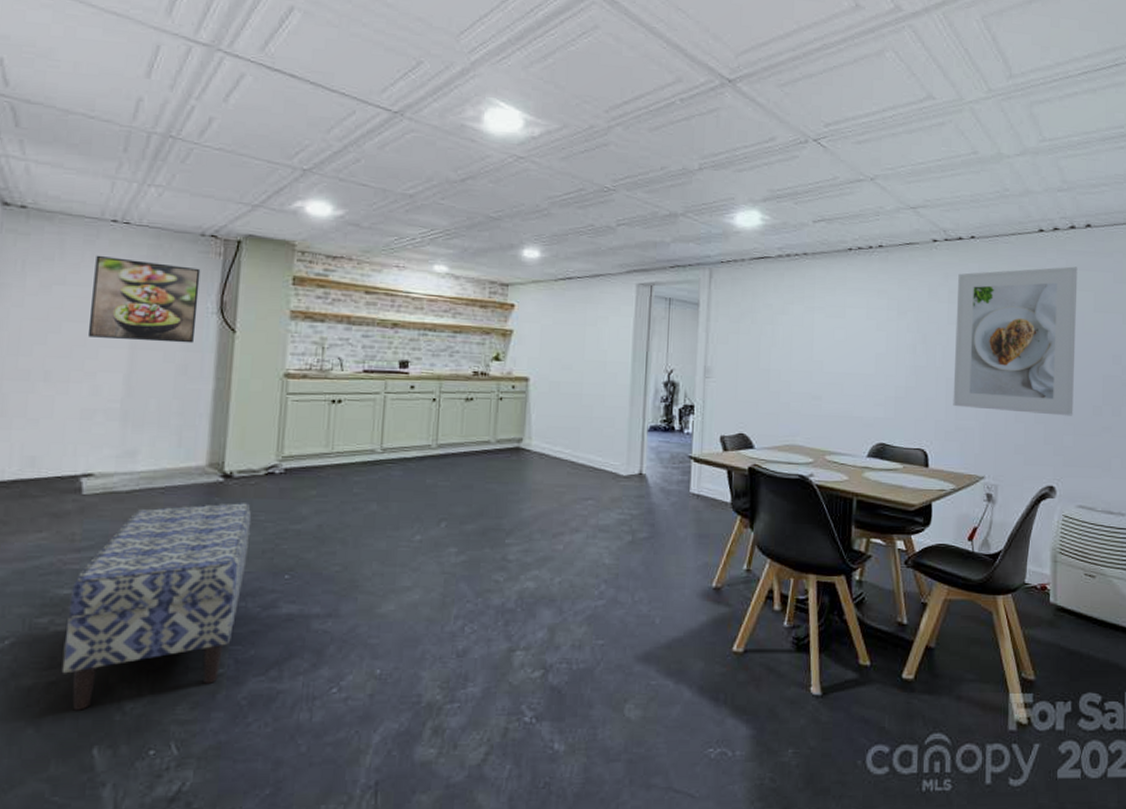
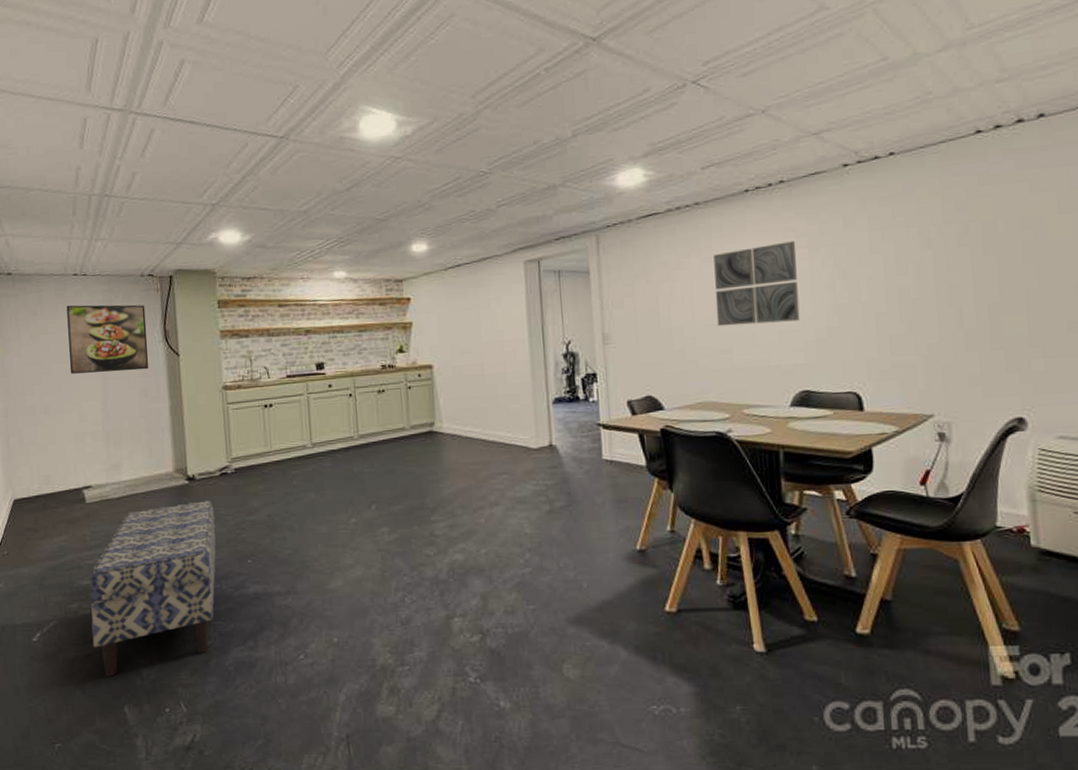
wall art: none [811,302,887,377] -> present [713,241,800,327]
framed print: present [953,266,1078,416] -> none [878,165,1042,343]

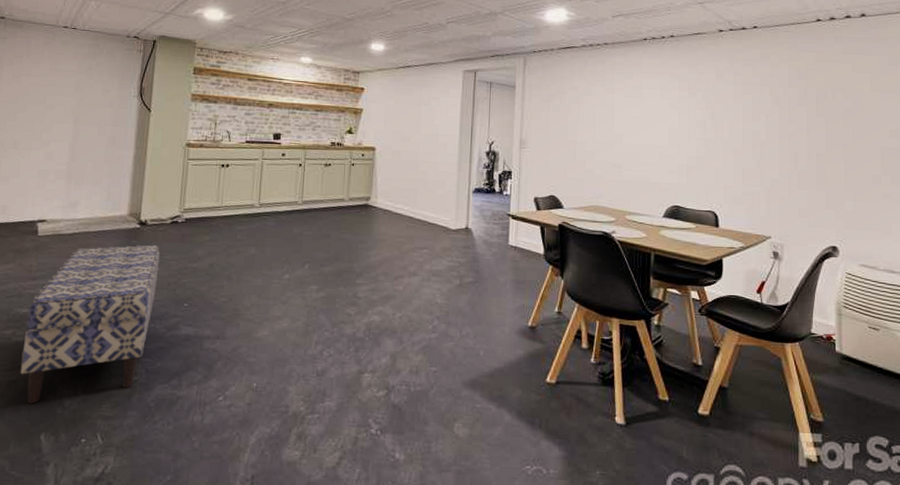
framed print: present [66,304,149,374] -> none [44,53,126,120]
wall art: present [713,241,800,327] -> none [612,84,679,148]

